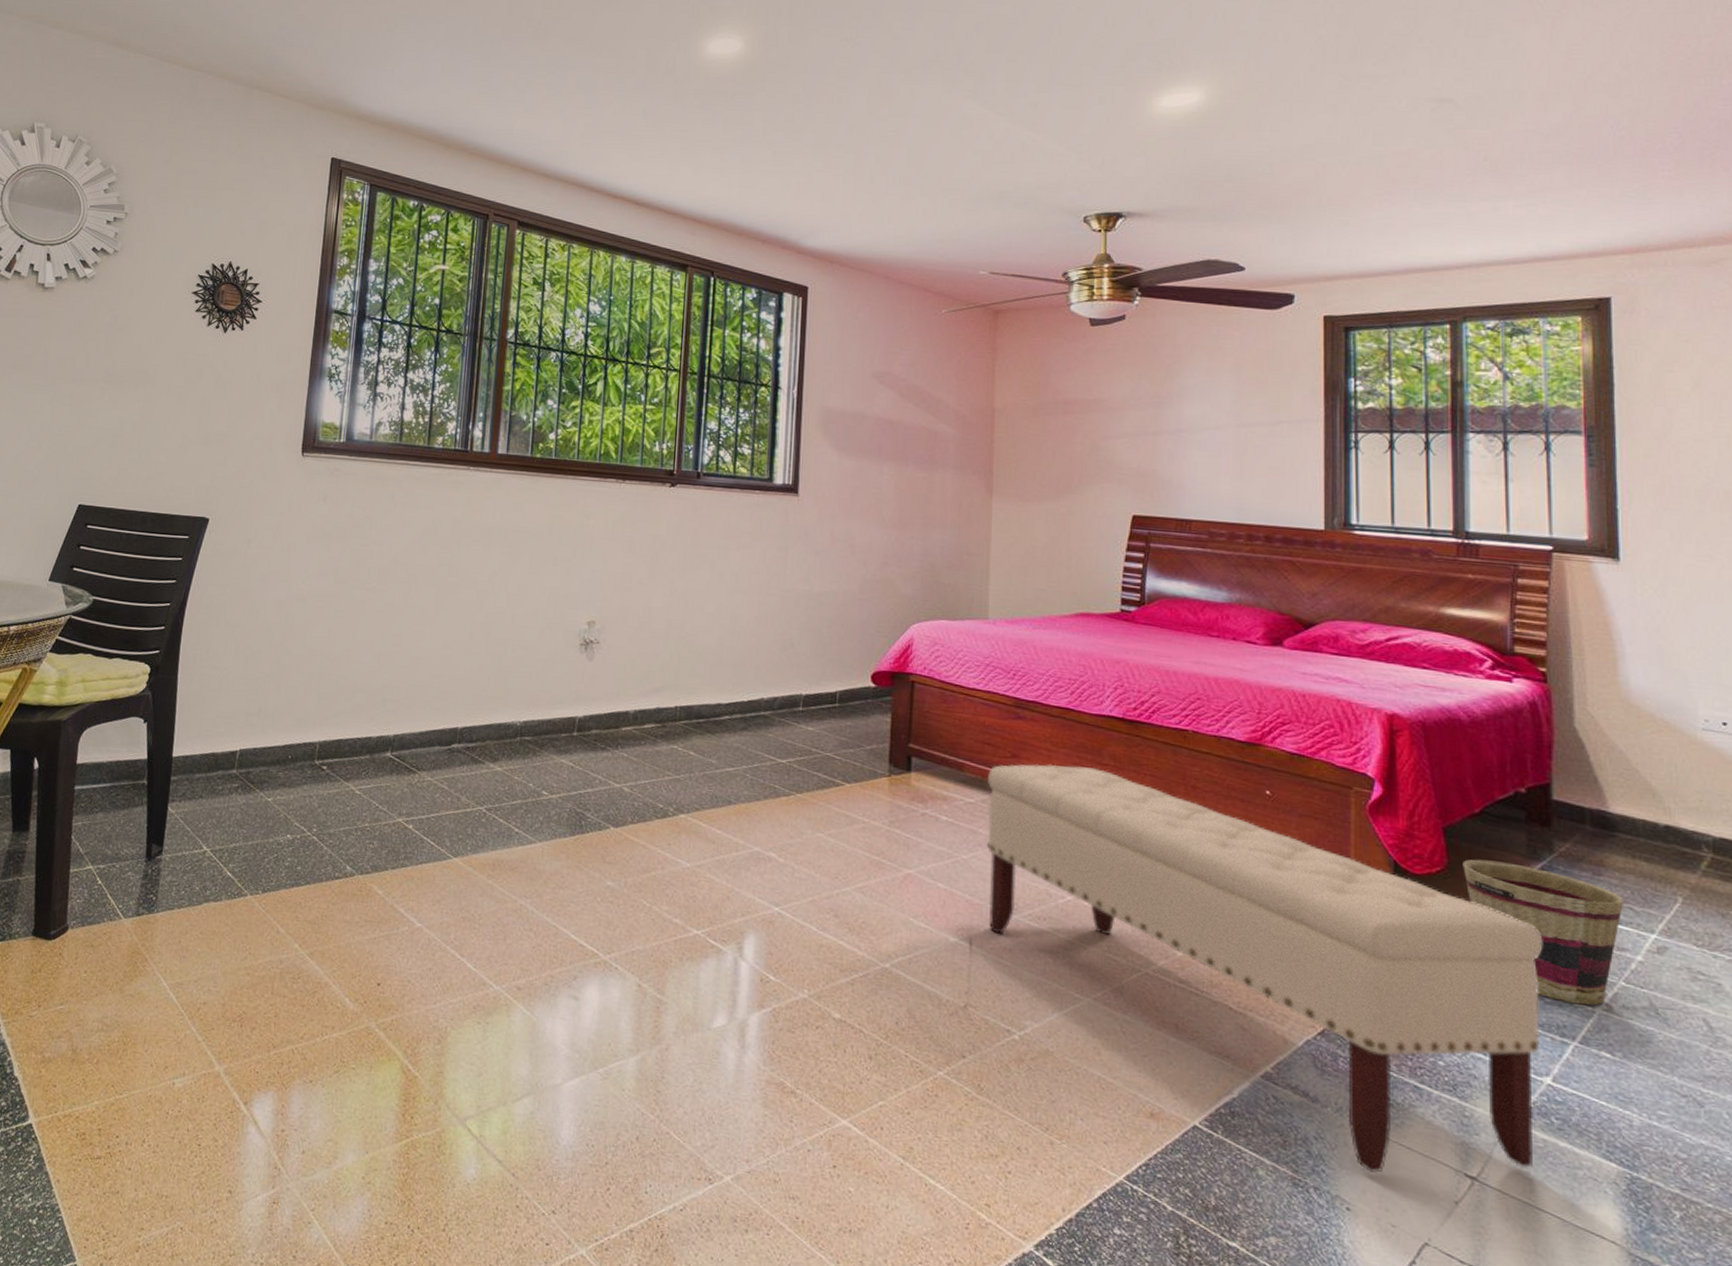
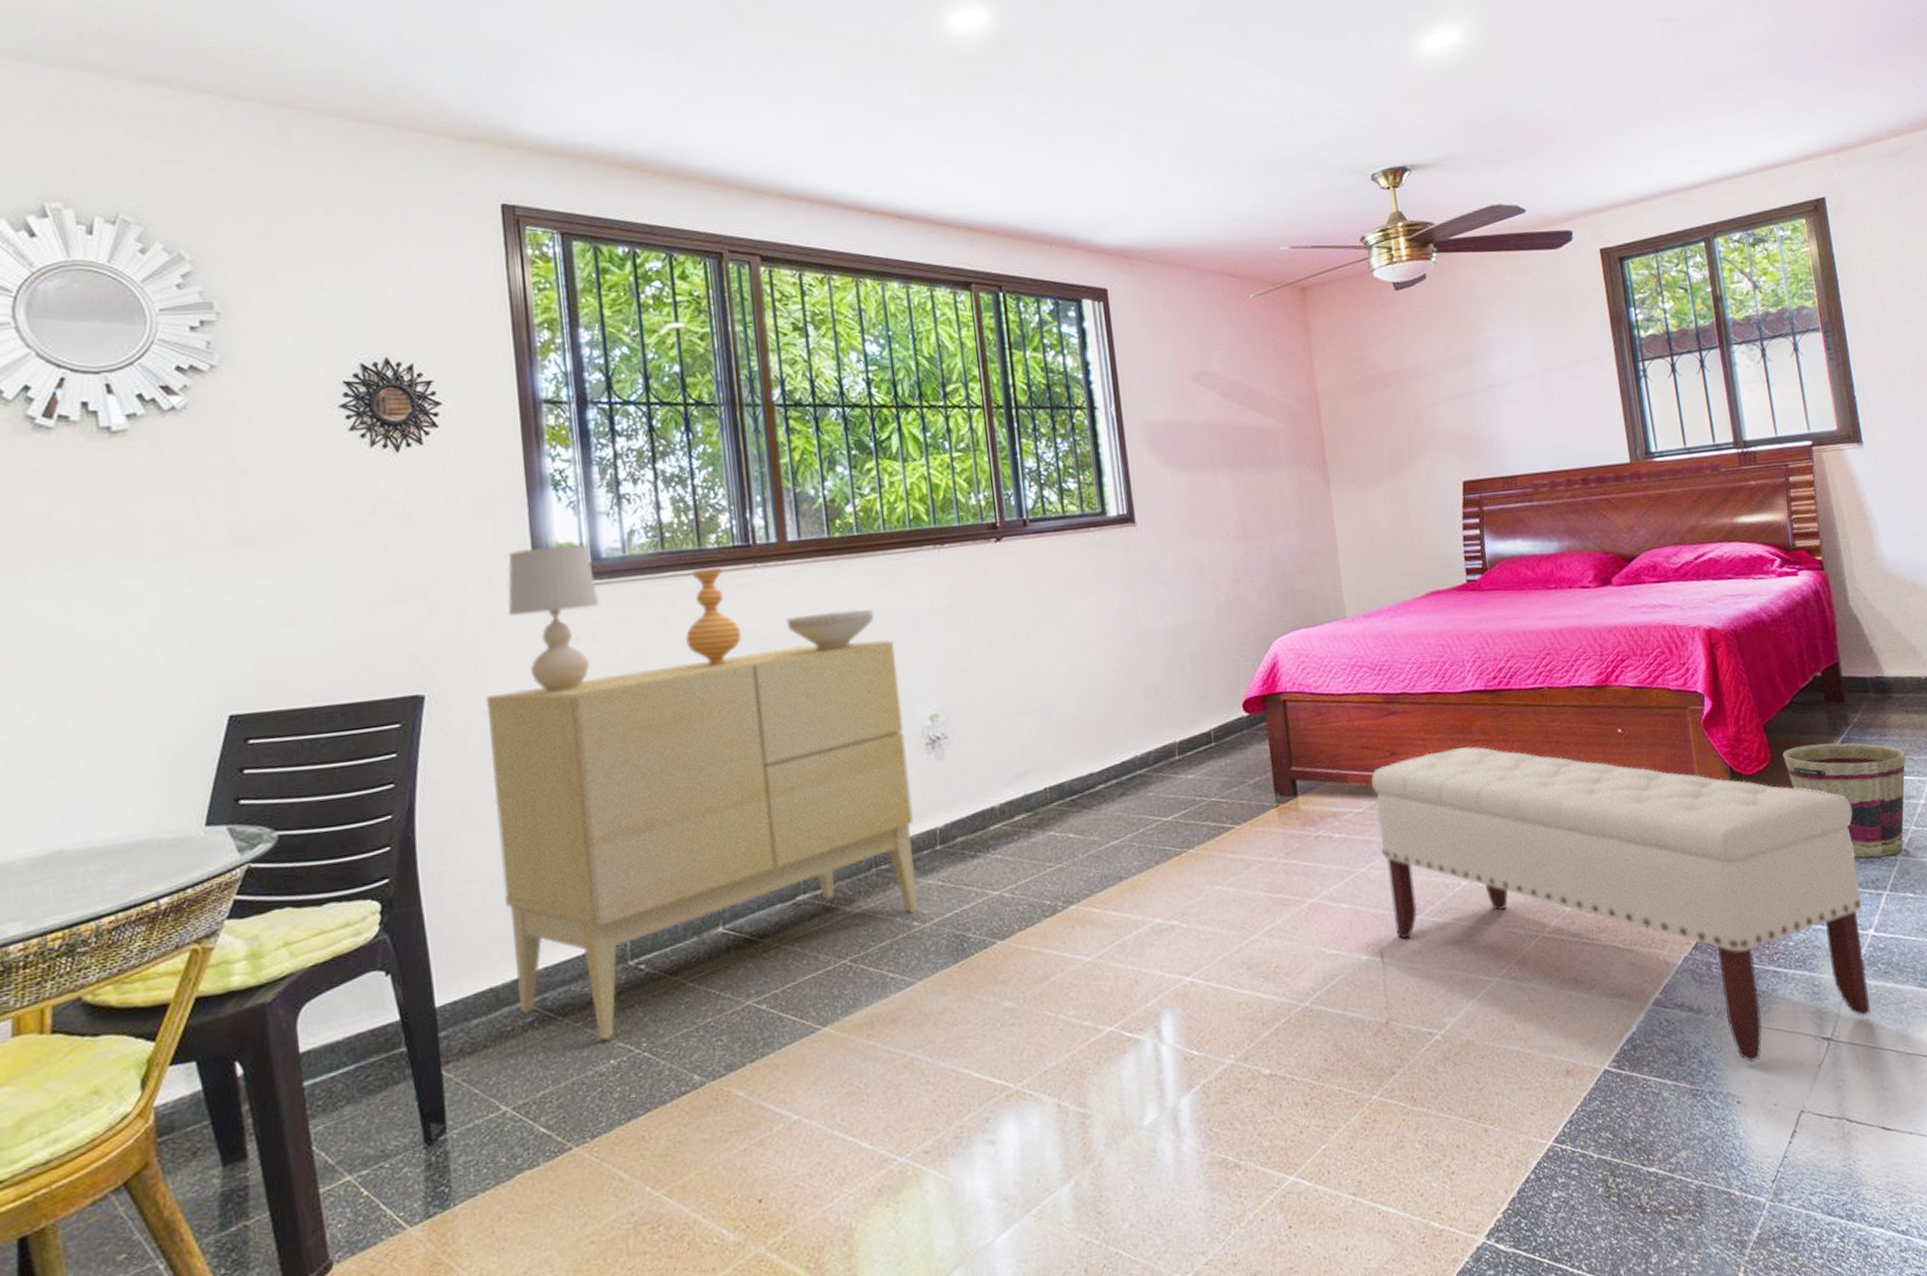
sideboard: none [231,529,569,817] -> present [485,639,918,1040]
table lamp: none [278,421,346,538] -> present [507,544,599,693]
vase: none [404,463,448,542] -> present [684,568,742,666]
decorative bowl: none [485,515,557,550] -> present [786,609,874,651]

